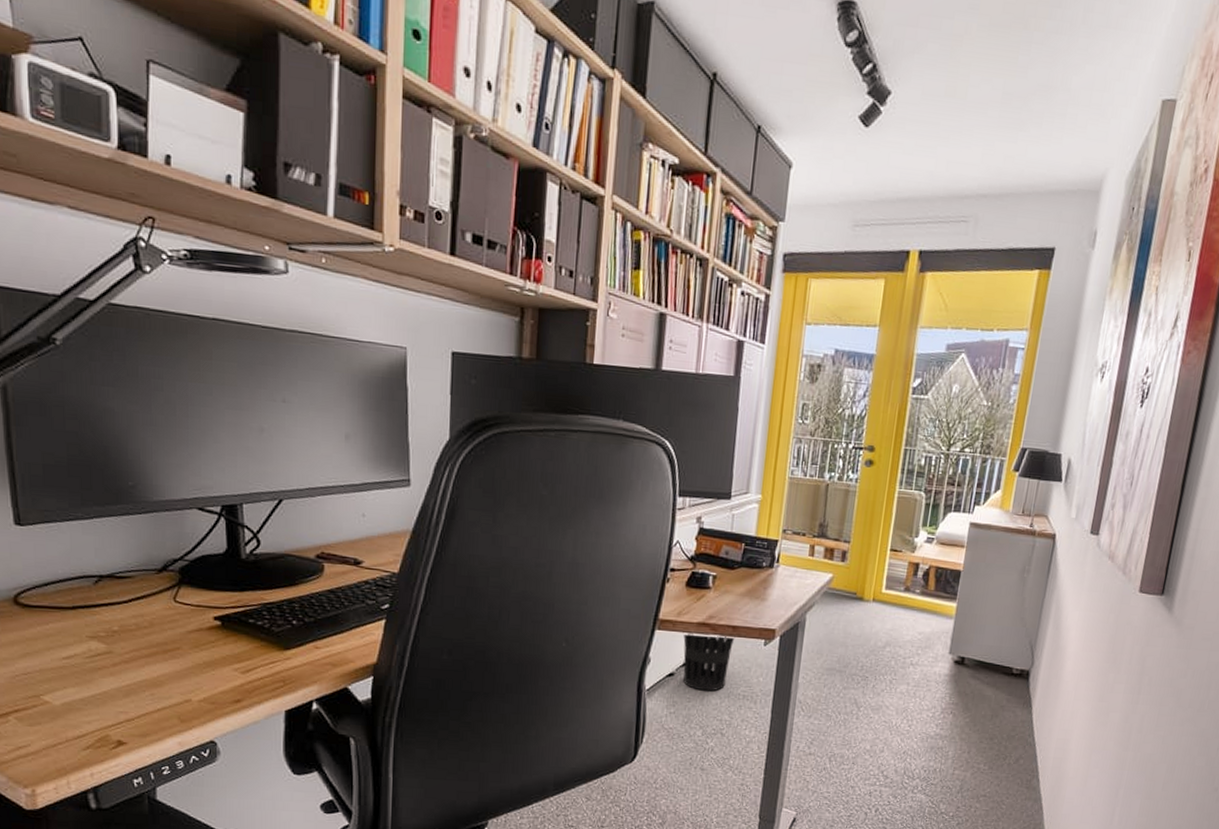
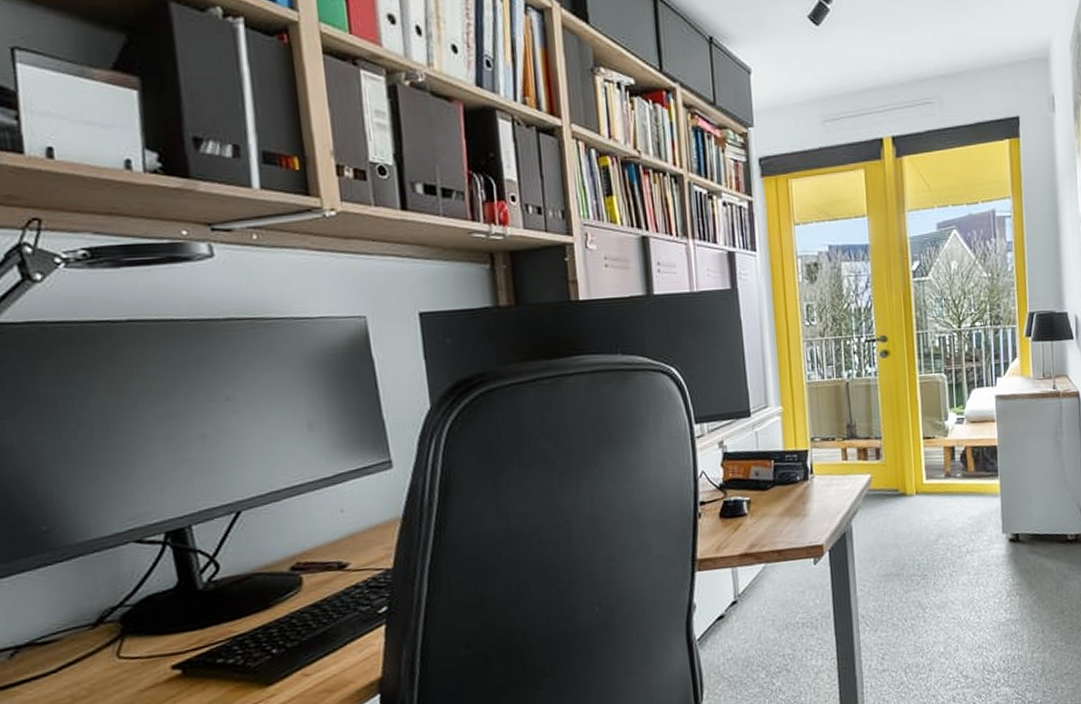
wastebasket: present [683,632,736,692] -> none [725,560,782,628]

